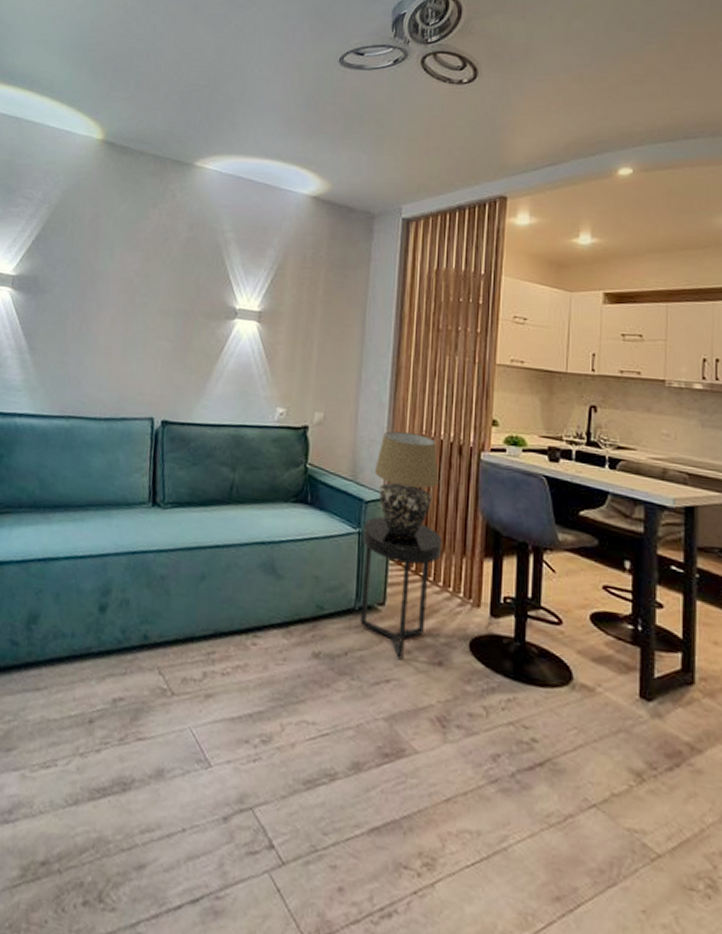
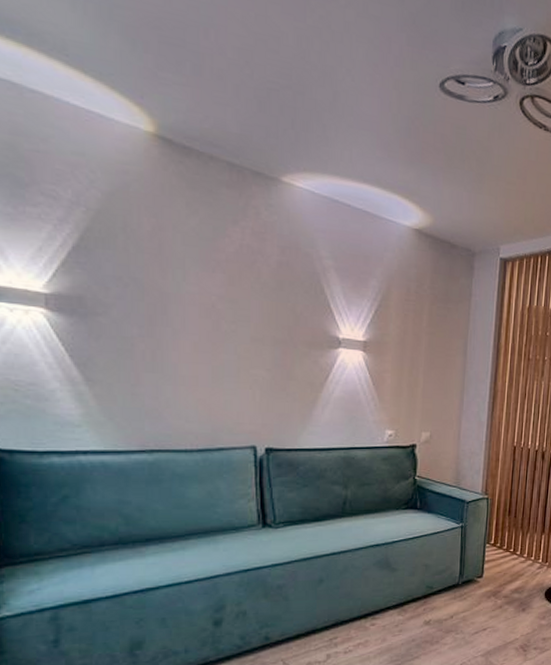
side table: present [360,516,443,660] -> none [463,512,528,613]
table lamp: present [374,430,440,539] -> none [474,443,527,527]

